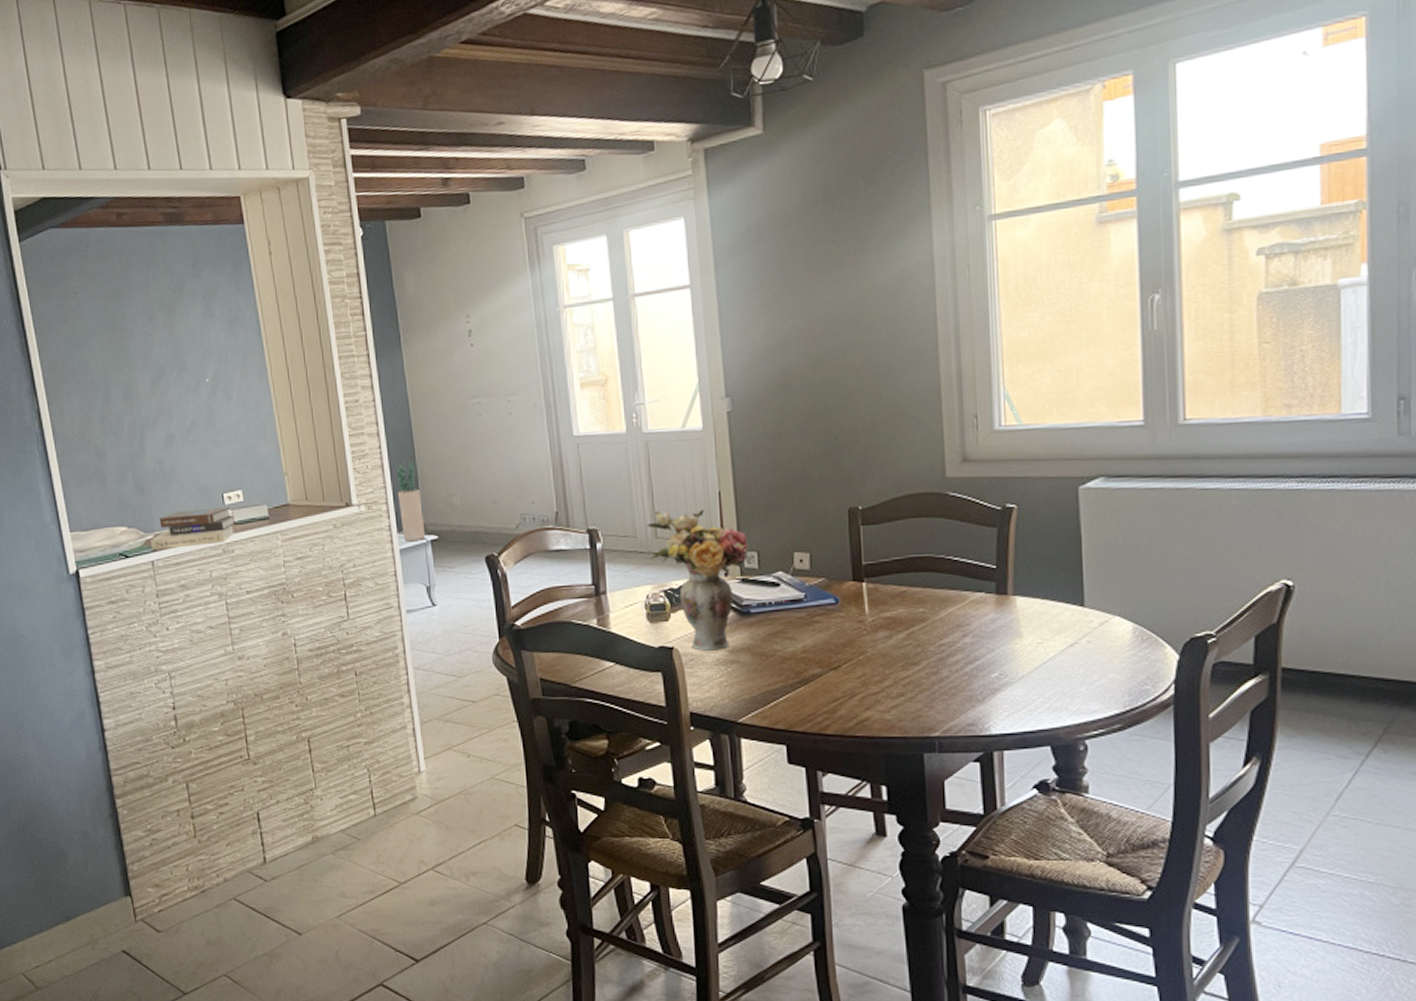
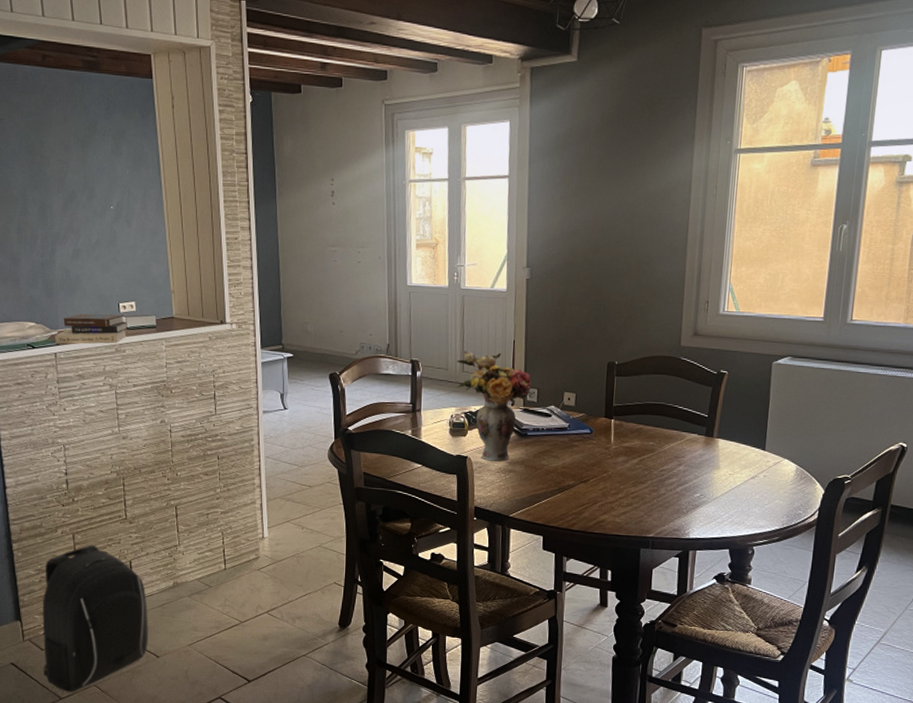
backpack: none [155,794,287,985] -> present [42,544,149,693]
vase: present [396,455,426,542] -> none [263,288,284,357]

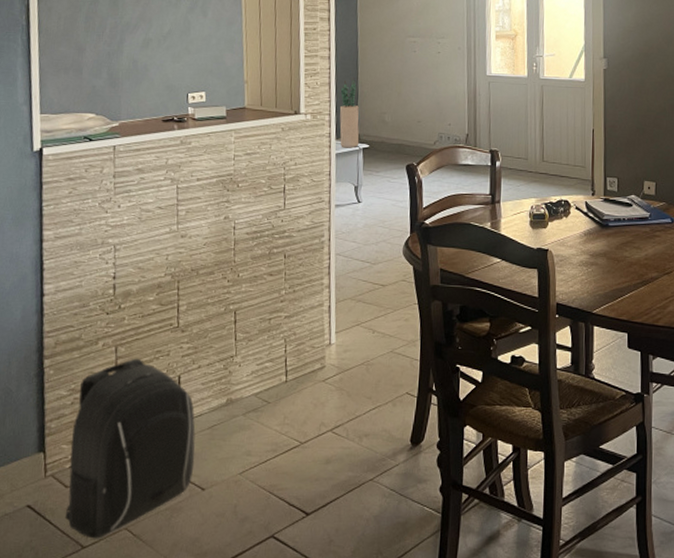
books: present [55,314,128,345] -> none [115,104,195,137]
vase: none [263,288,284,357] -> present [339,78,360,148]
flower arrangement: present [456,351,532,462] -> none [536,140,612,254]

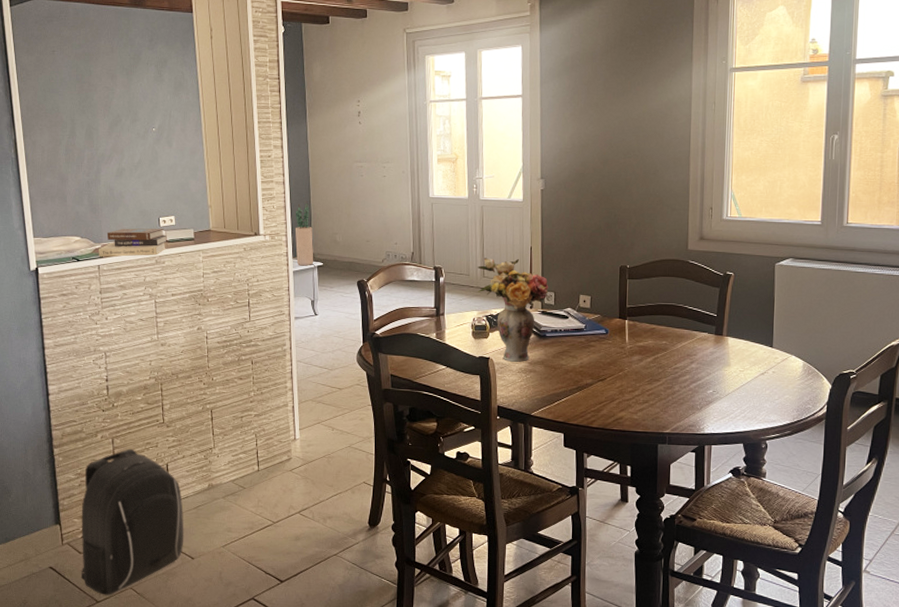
books: none [115,104,195,137] -> present [99,228,167,257]
flower arrangement: none [536,140,612,254] -> present [477,257,549,362]

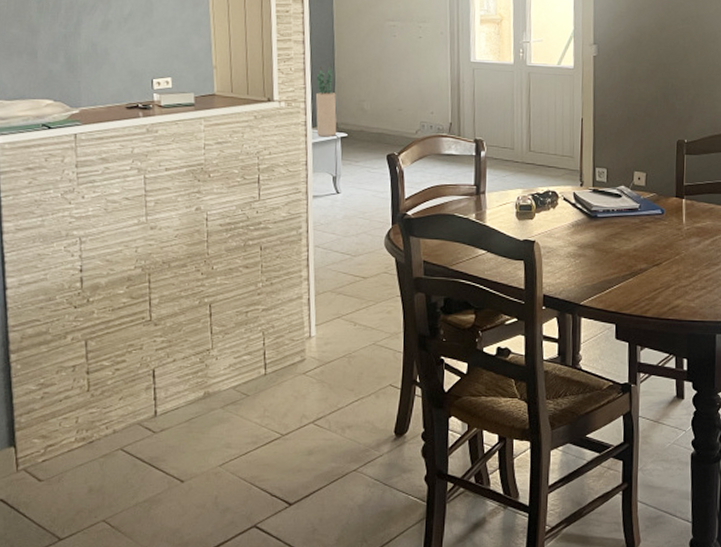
backpack: present [80,448,184,596] -> none [39,352,173,531]
books: present [99,228,167,257] -> none [76,90,161,125]
flower arrangement: present [477,257,549,362] -> none [522,129,601,246]

